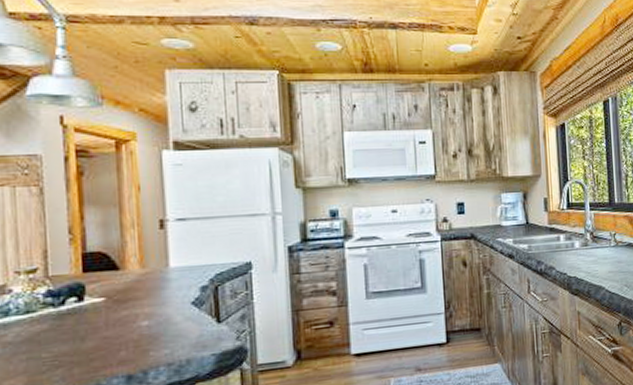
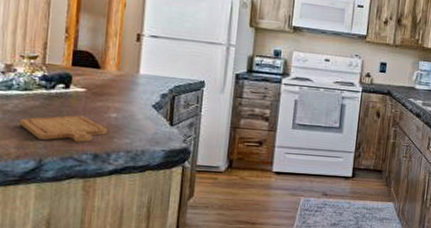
chopping board: none [25,331,140,370] -> present [19,115,108,142]

